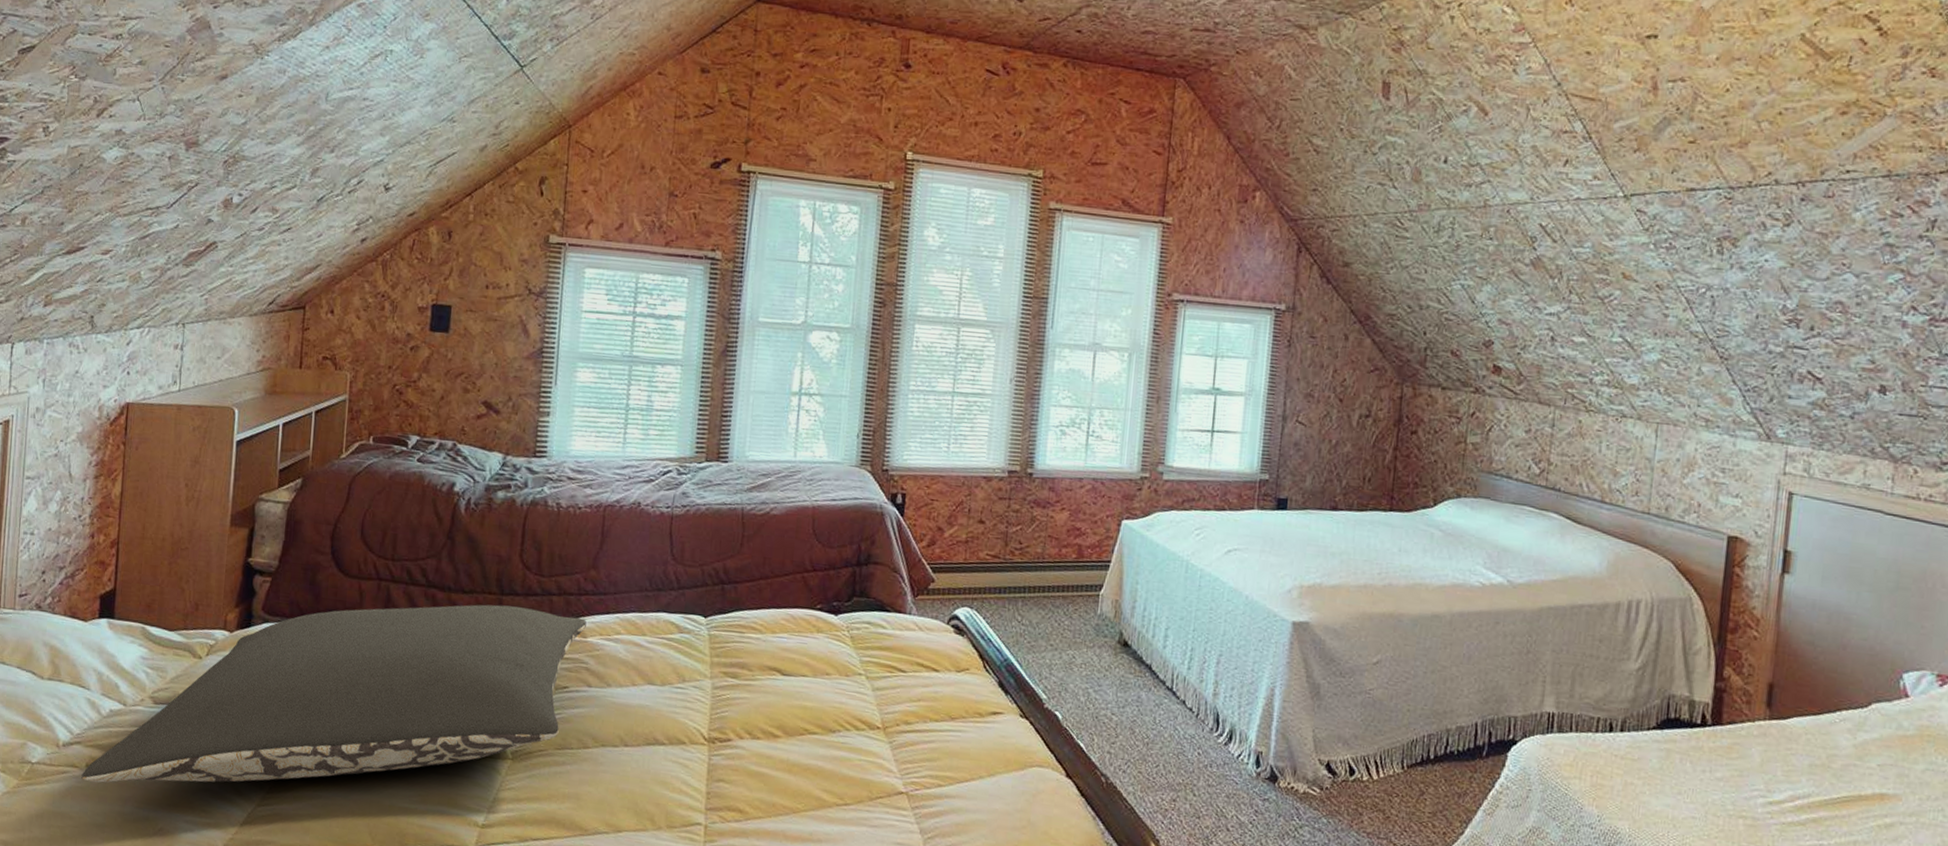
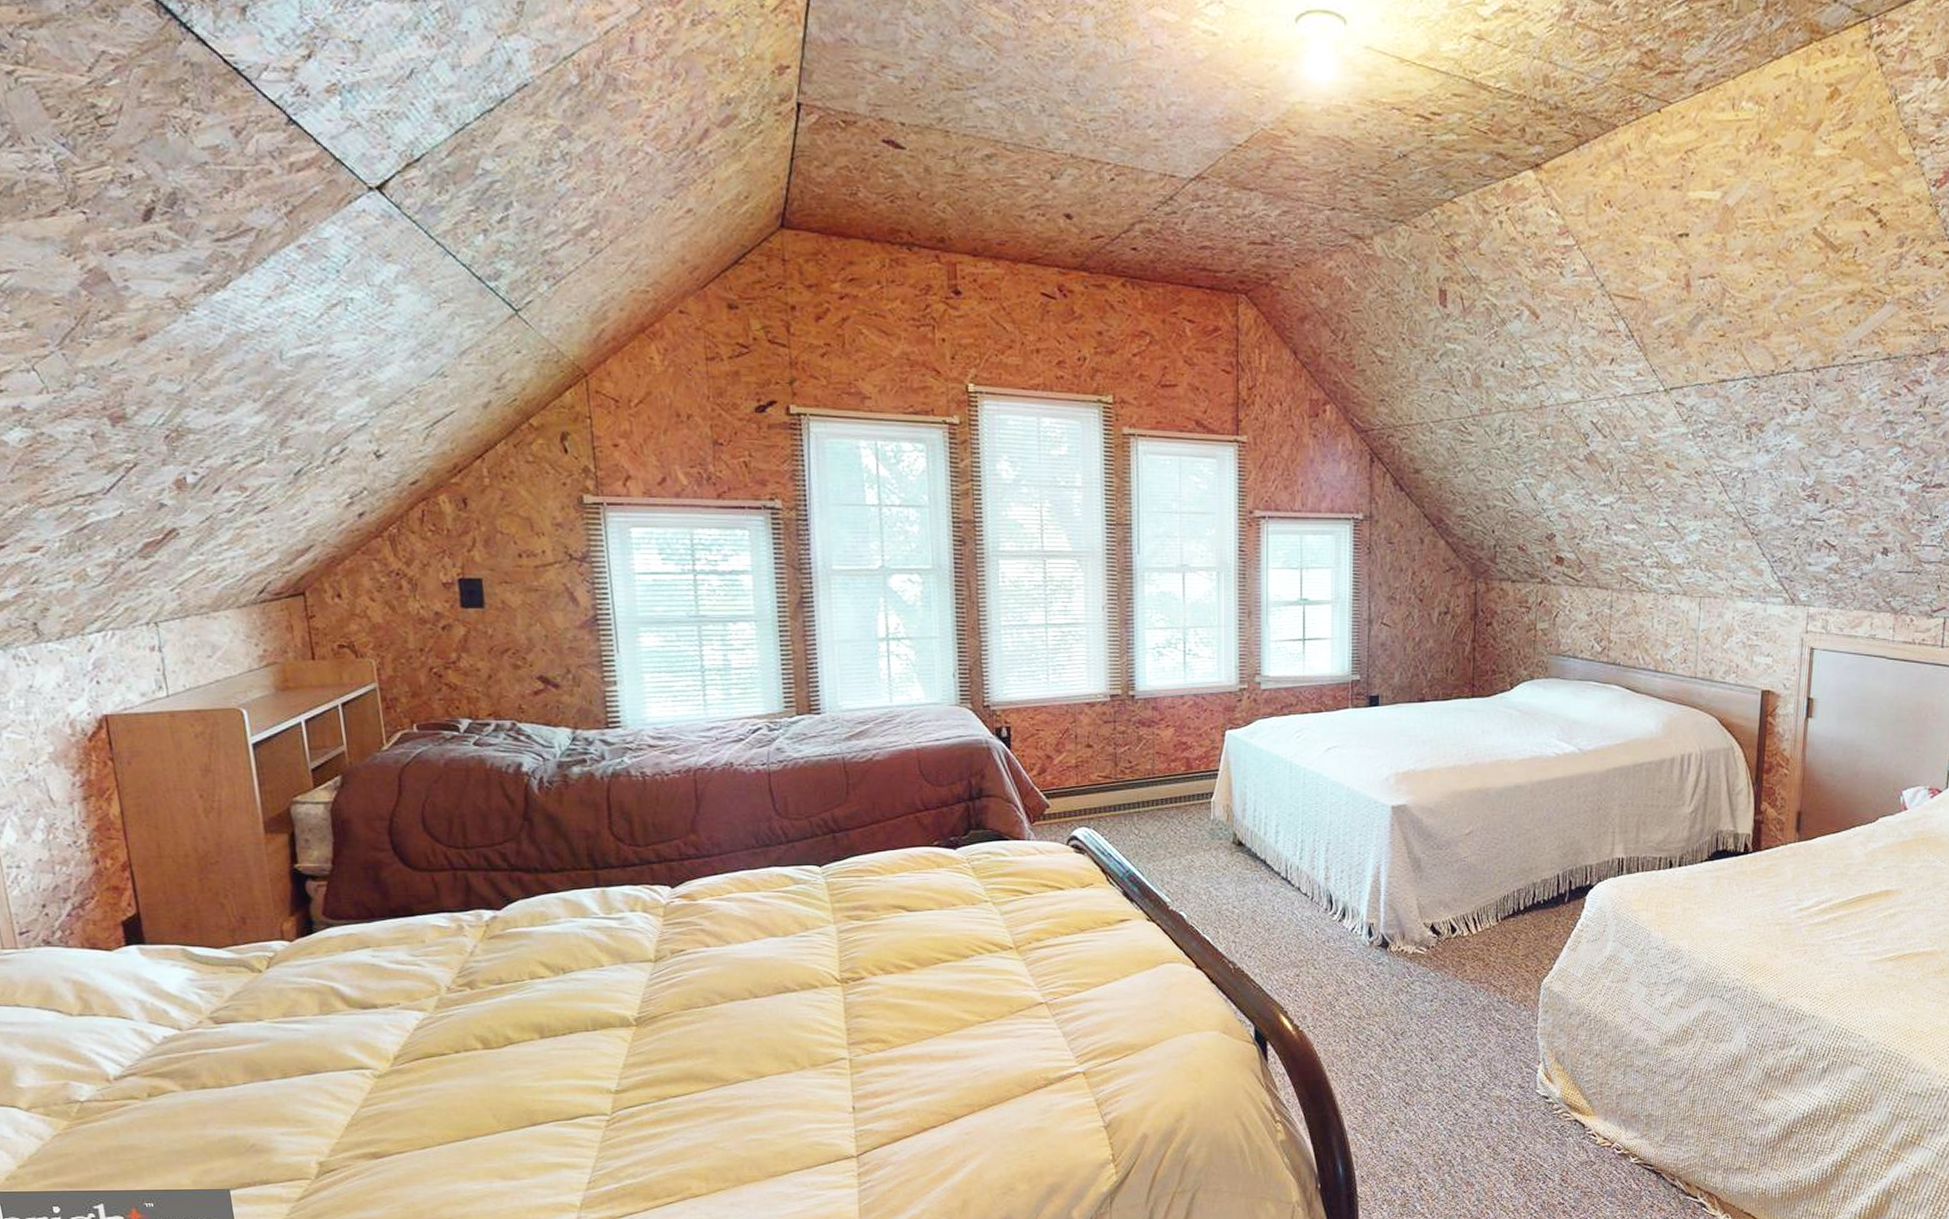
pillow: present [81,604,587,783] -> none [145,879,694,1111]

